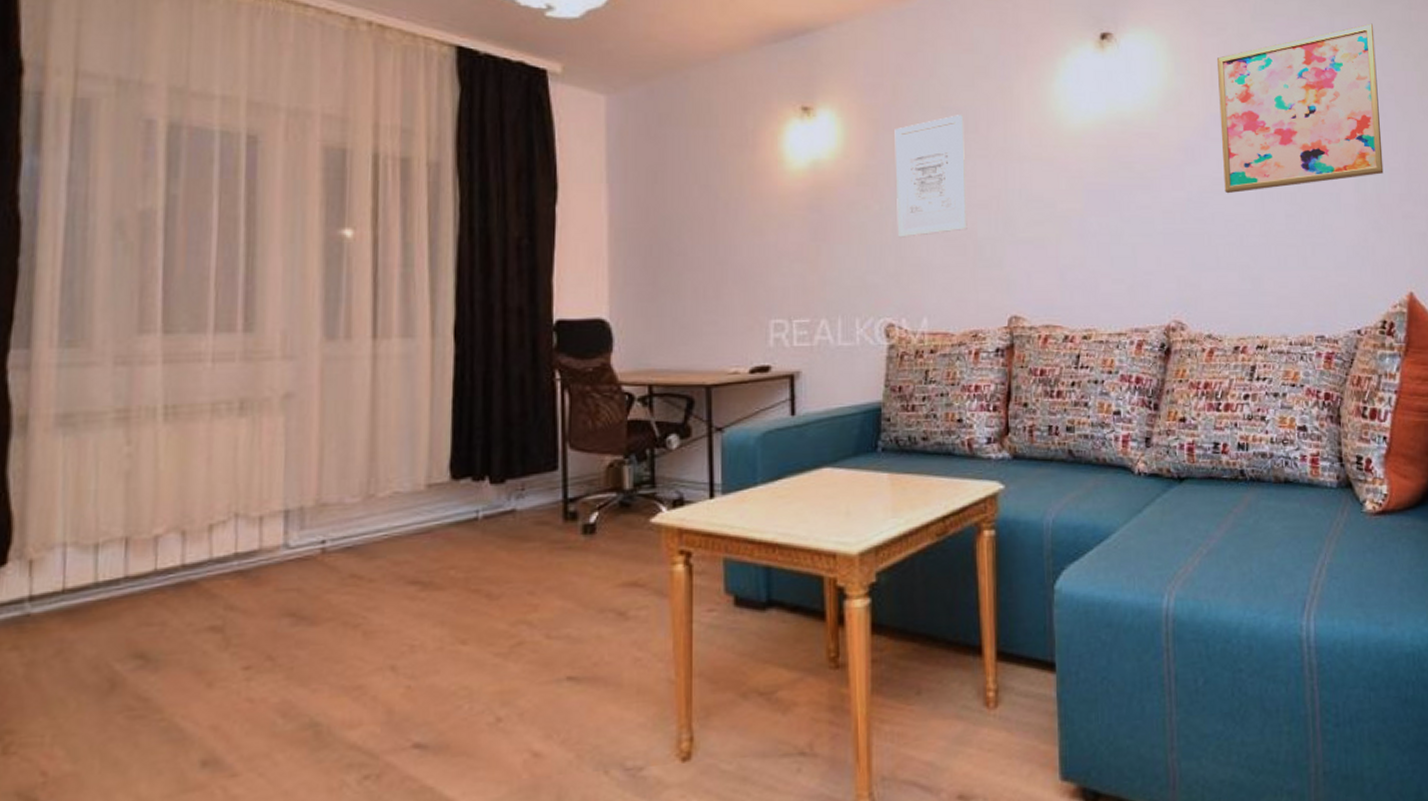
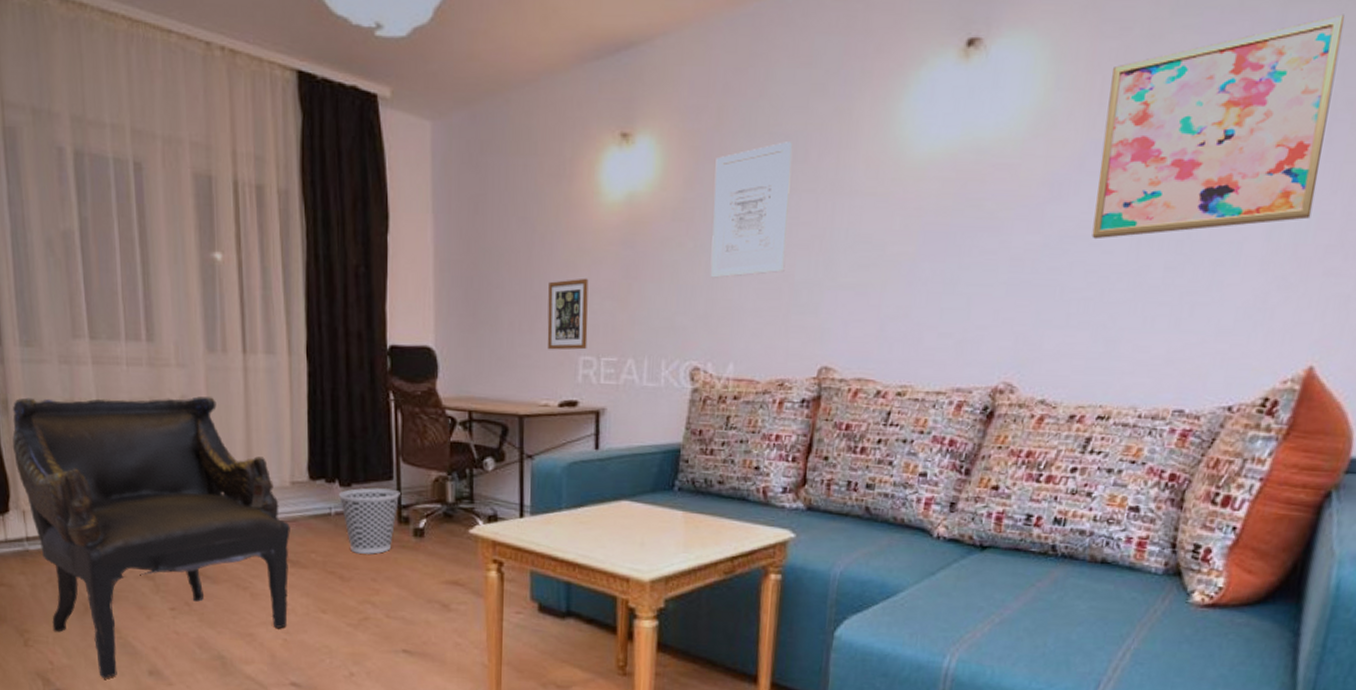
armchair: none [26,390,423,785] -> present [12,396,290,679]
wastebasket: none [488,481,567,563] -> present [338,488,400,554]
picture frame: none [734,242,778,315] -> present [547,278,589,350]

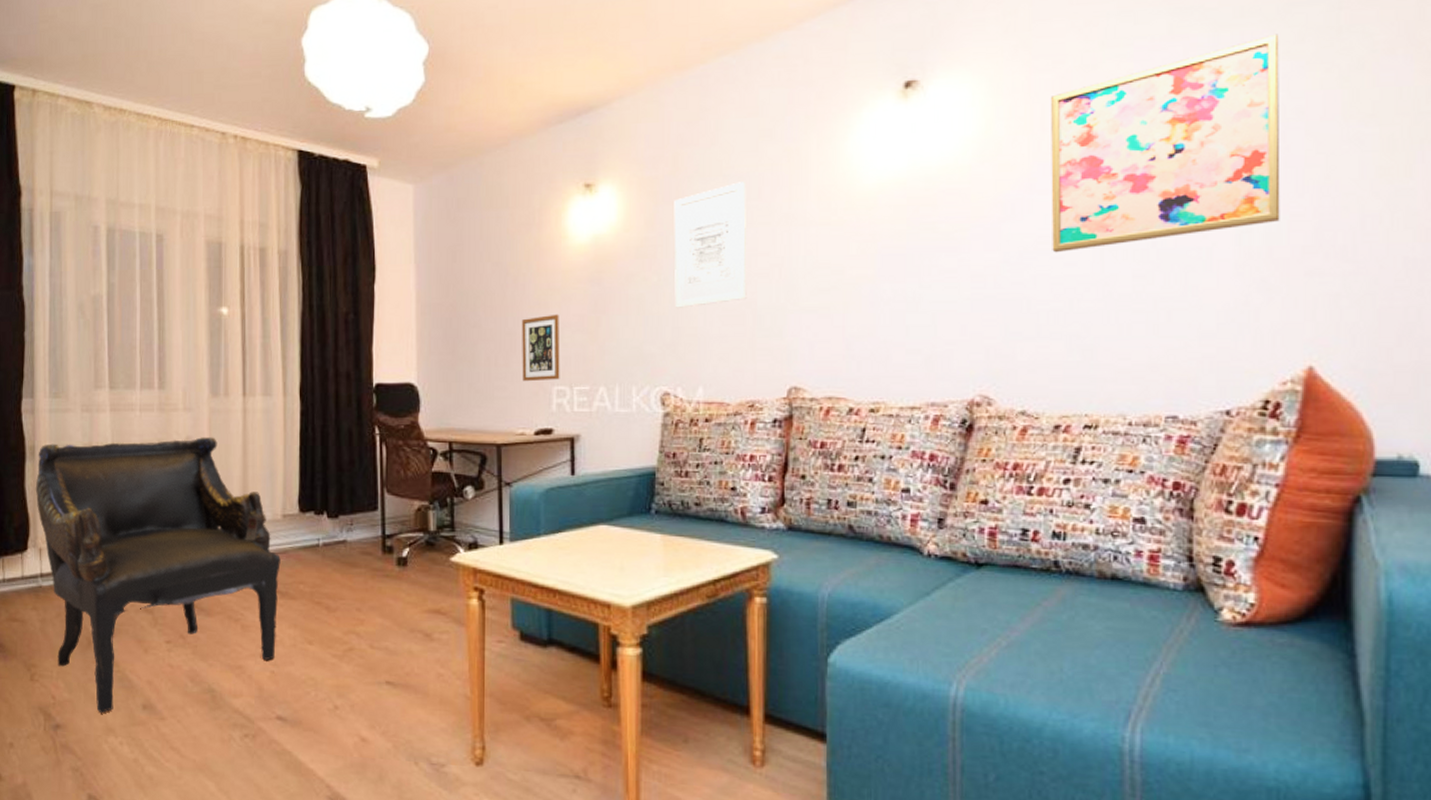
wastebasket: present [338,488,400,554] -> none [326,518,385,584]

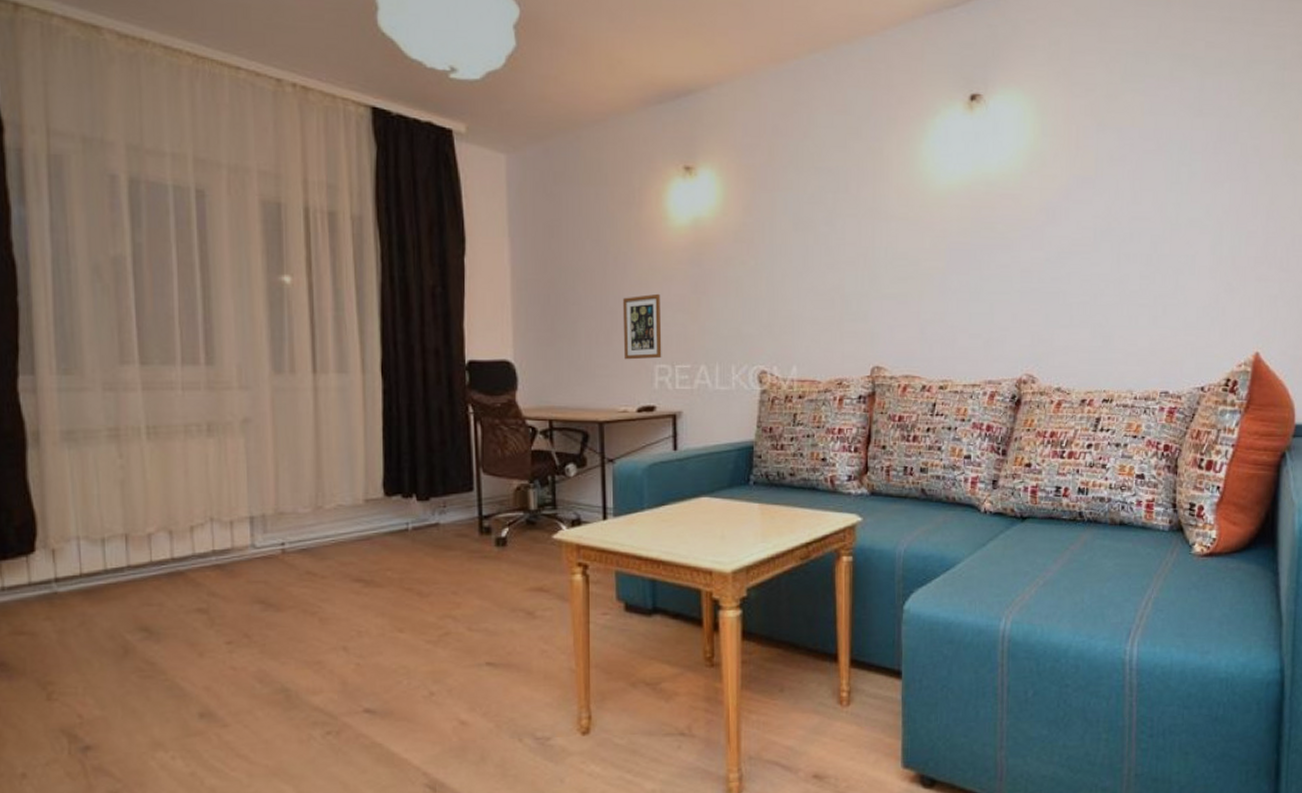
armchair: present [35,436,281,714] -> none [42,417,364,728]
wall art: present [674,182,747,308] -> none [770,175,836,292]
wall art: present [1051,33,1281,253] -> none [1082,84,1245,255]

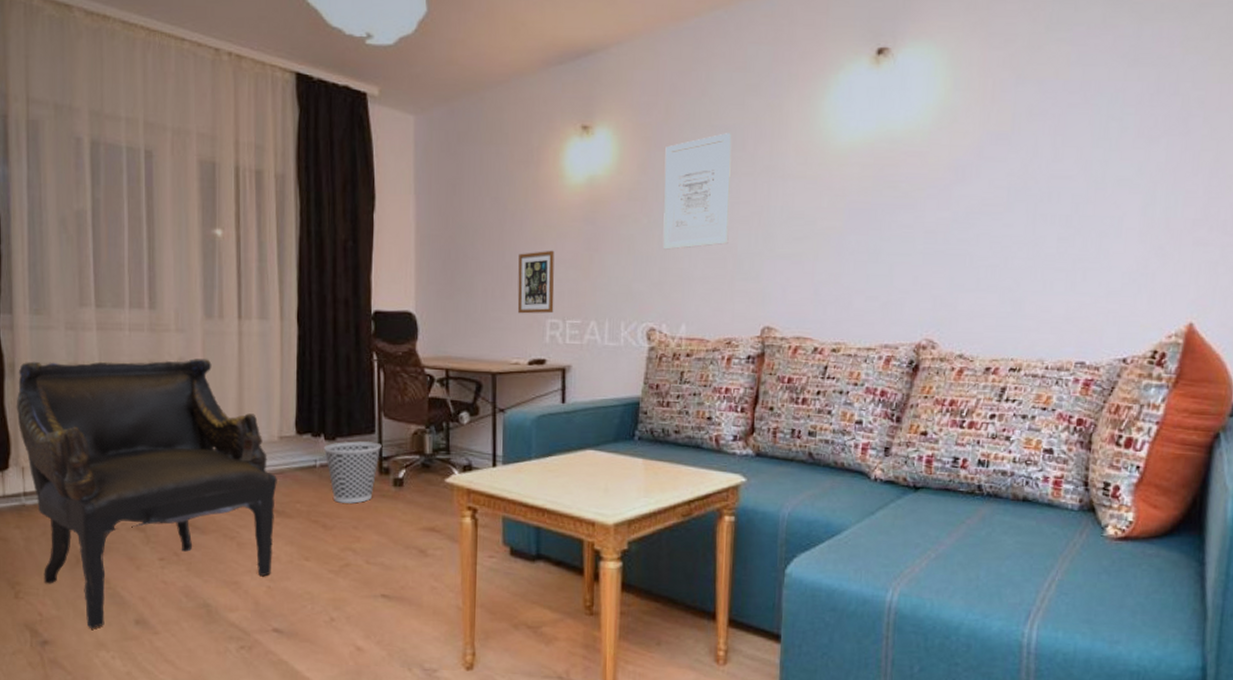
armchair: none [42,417,364,728] -> present [16,358,277,629]
wastebasket: none [415,500,481,567] -> present [323,441,382,504]
wall art: none [770,175,836,292] -> present [662,133,732,250]

